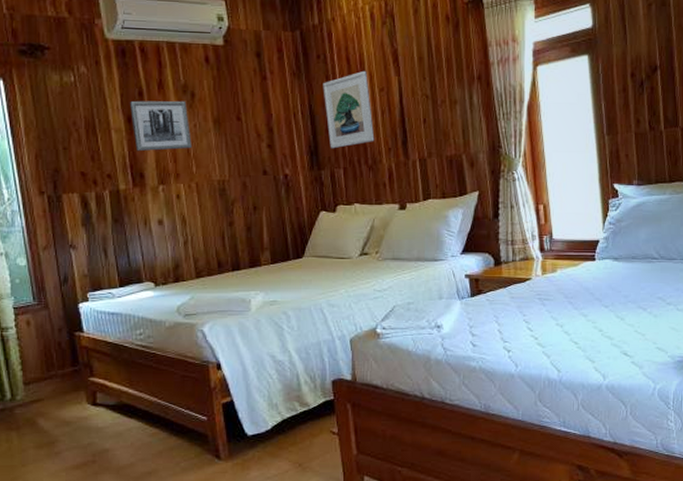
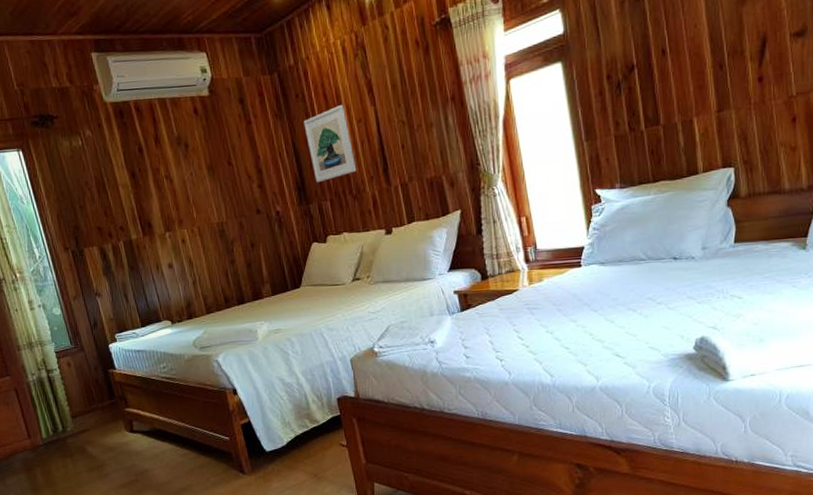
wall art: present [129,100,192,152] -> none [131,152,190,204]

